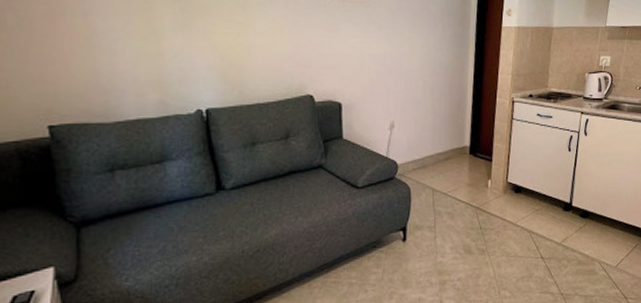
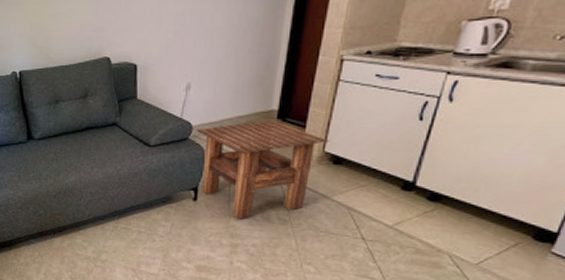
side table: none [400,156,511,255] -> present [195,120,330,219]

